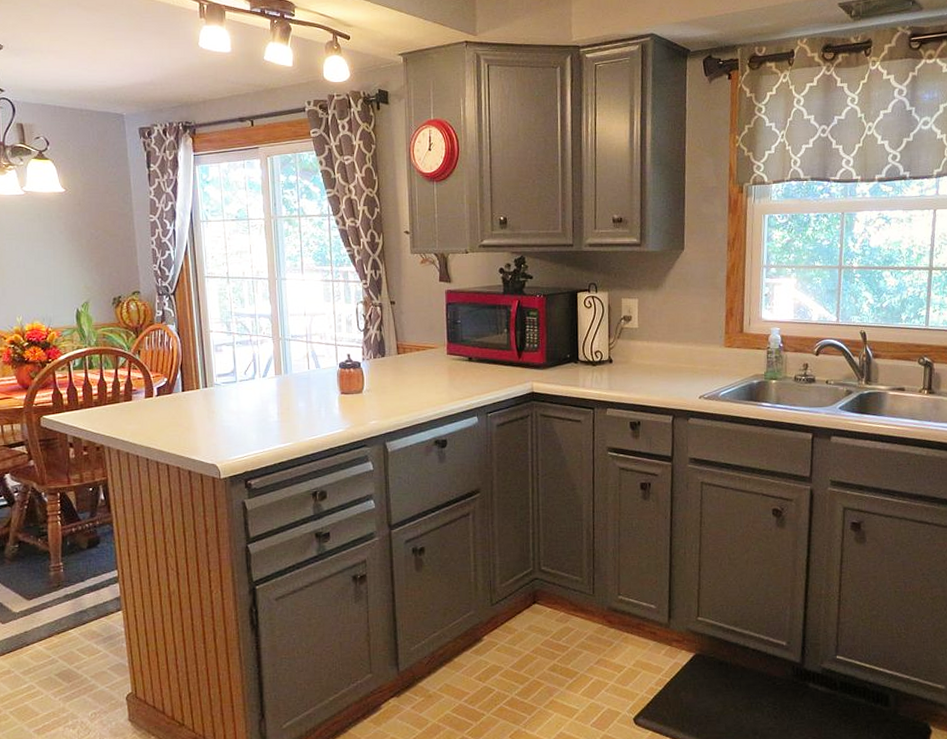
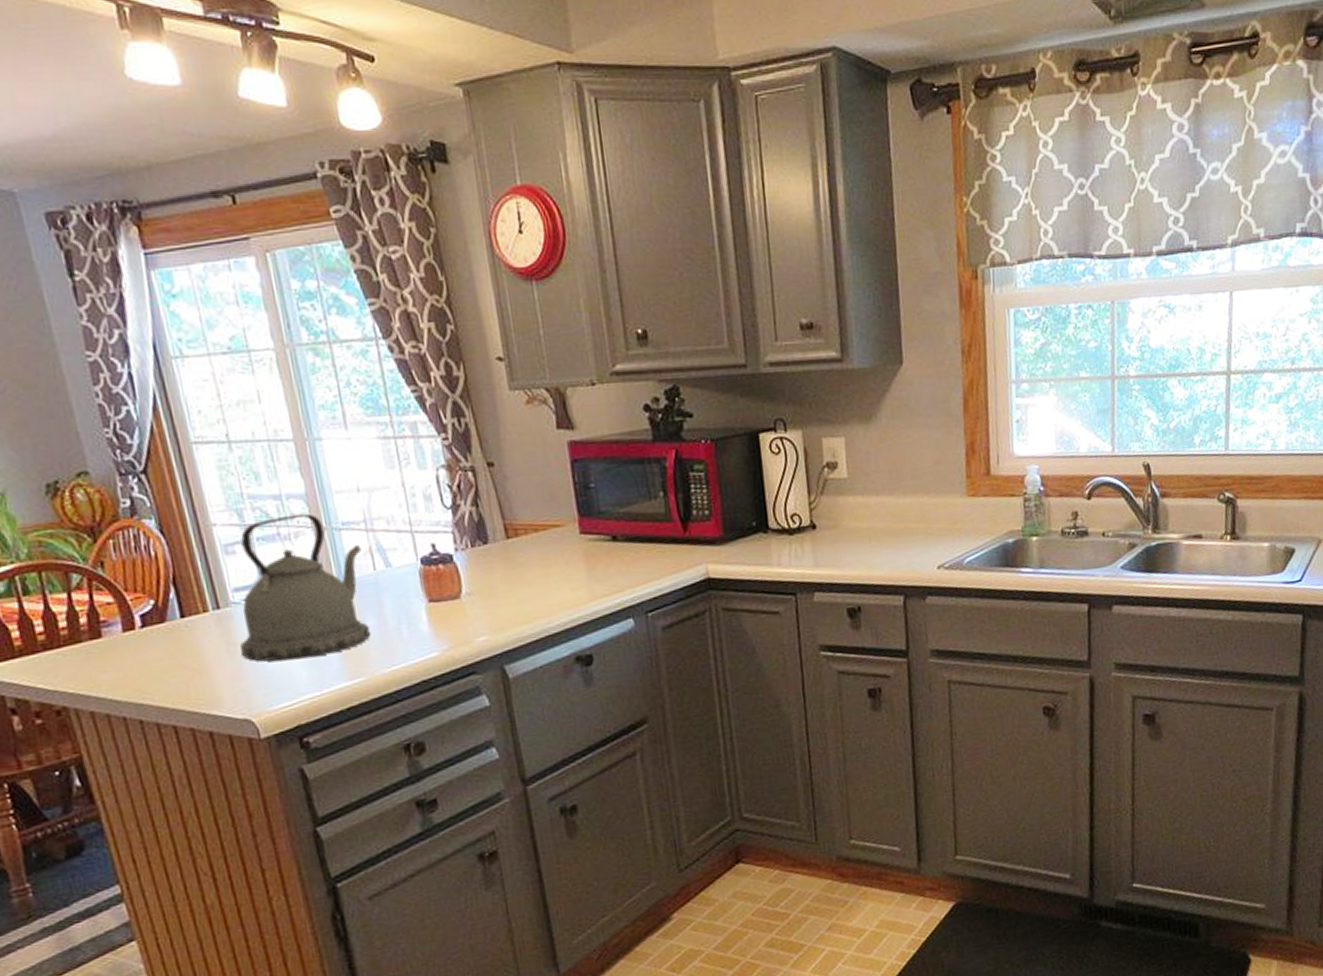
kettle: none [216,328,302,427] -> present [240,513,370,662]

